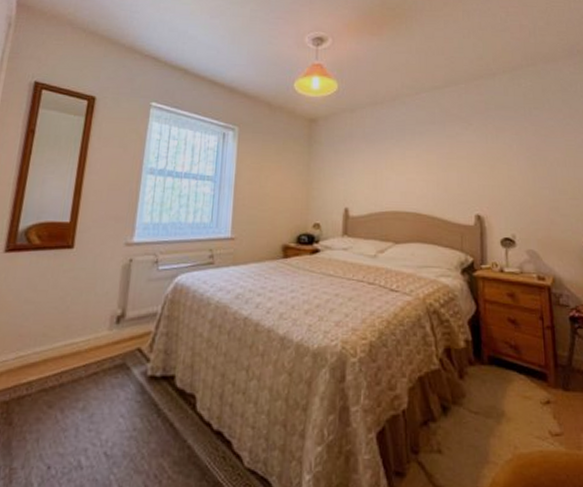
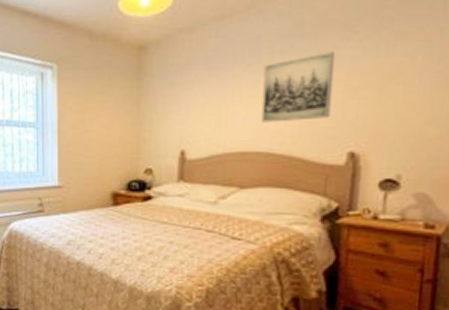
wall art: none [408,136,460,188] -> present [261,51,336,123]

